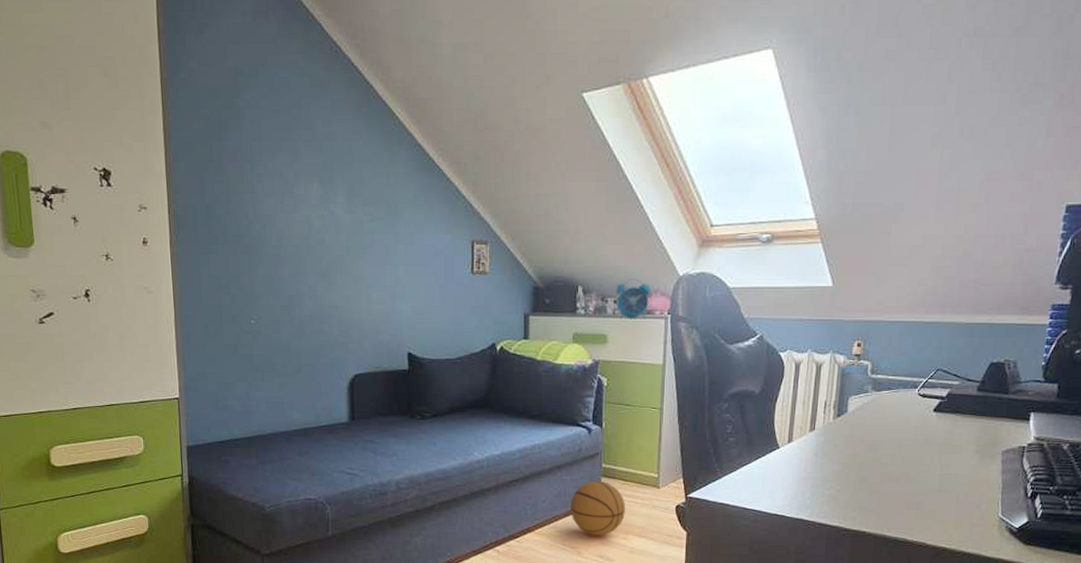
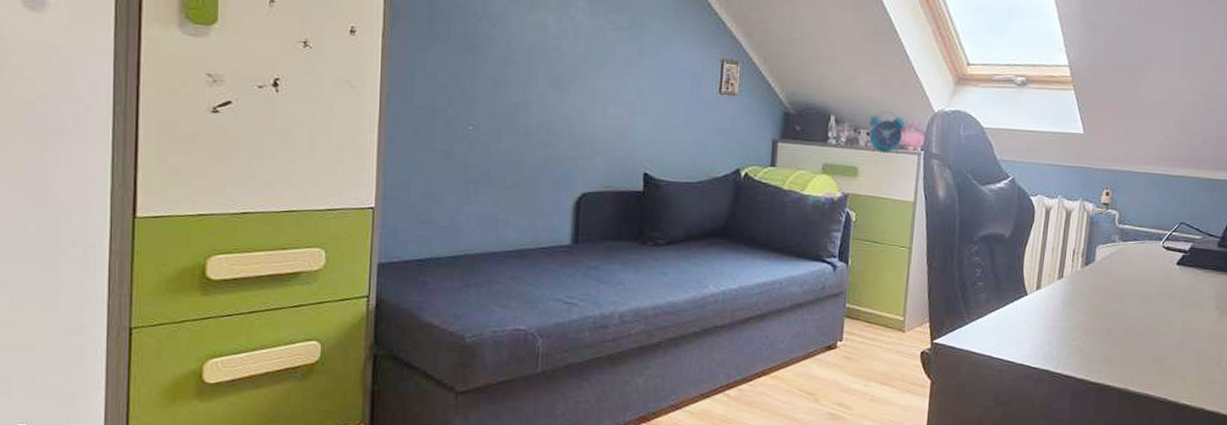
basketball: present [570,480,625,536] -> none [810,321,868,382]

